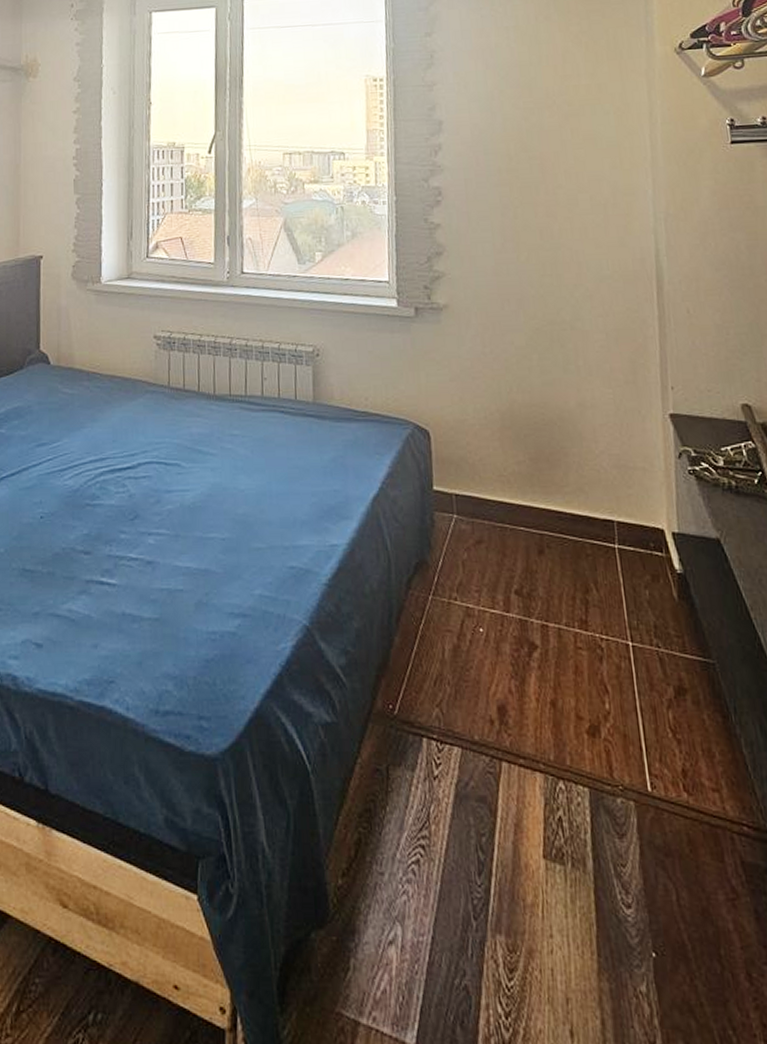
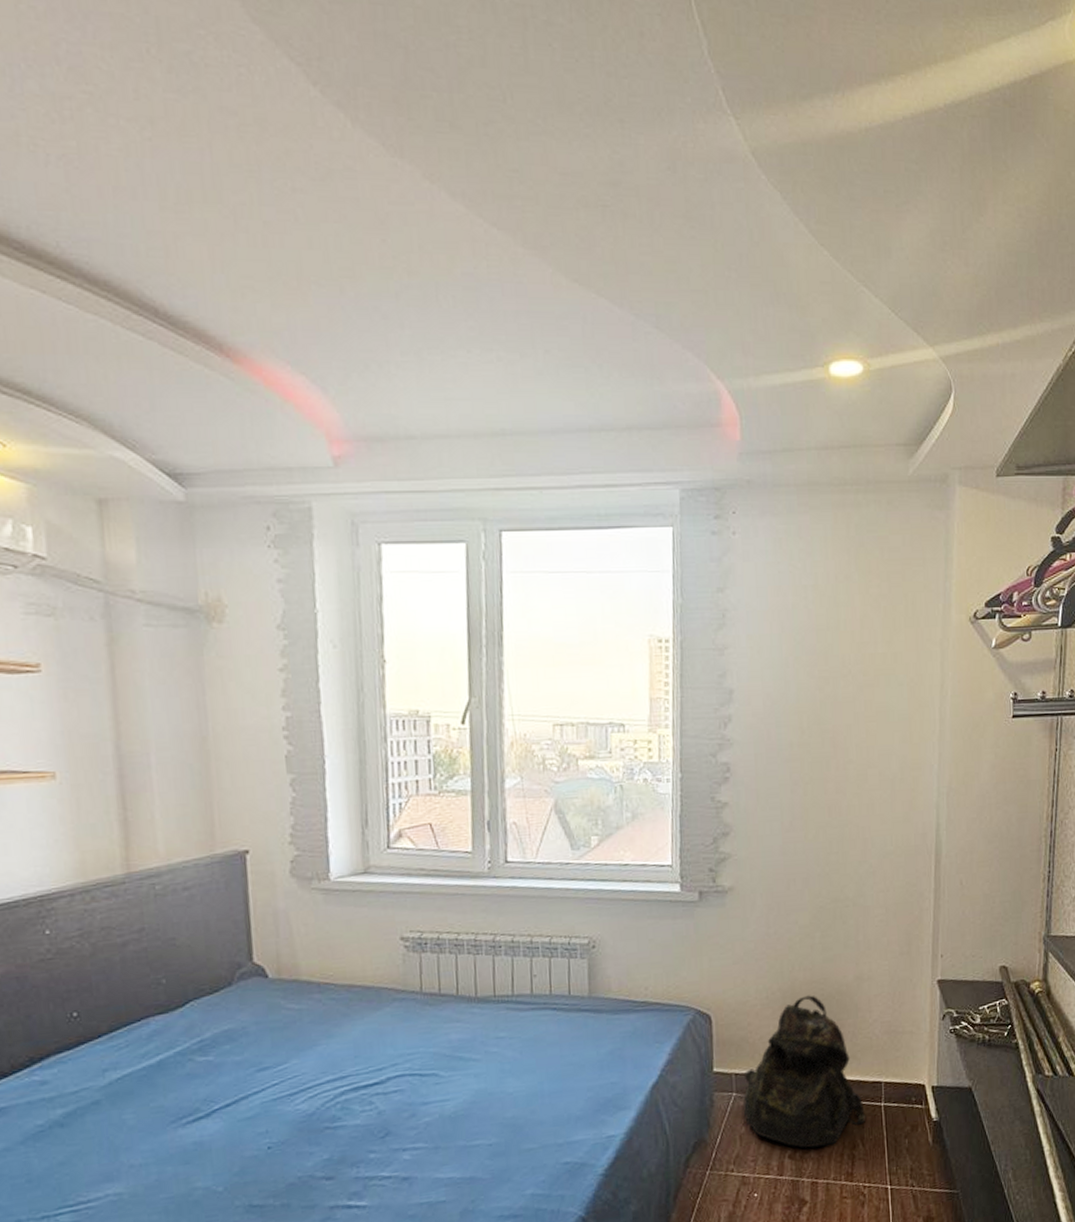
backpack: none [464,419,599,586] -> present [742,995,866,1148]

